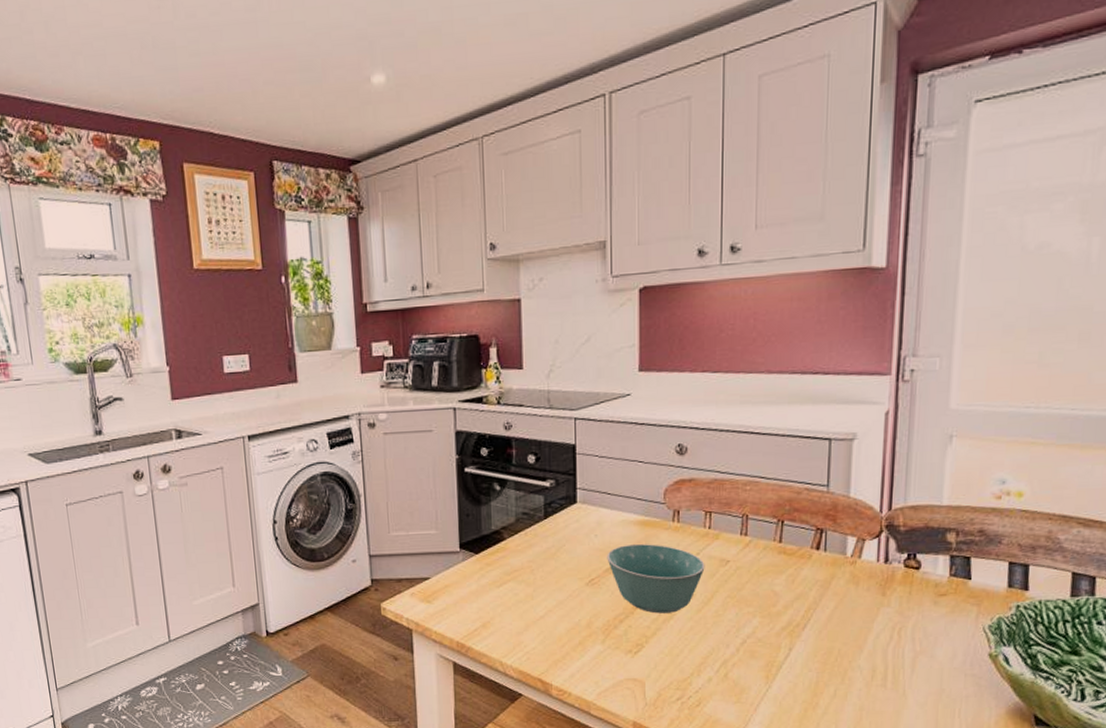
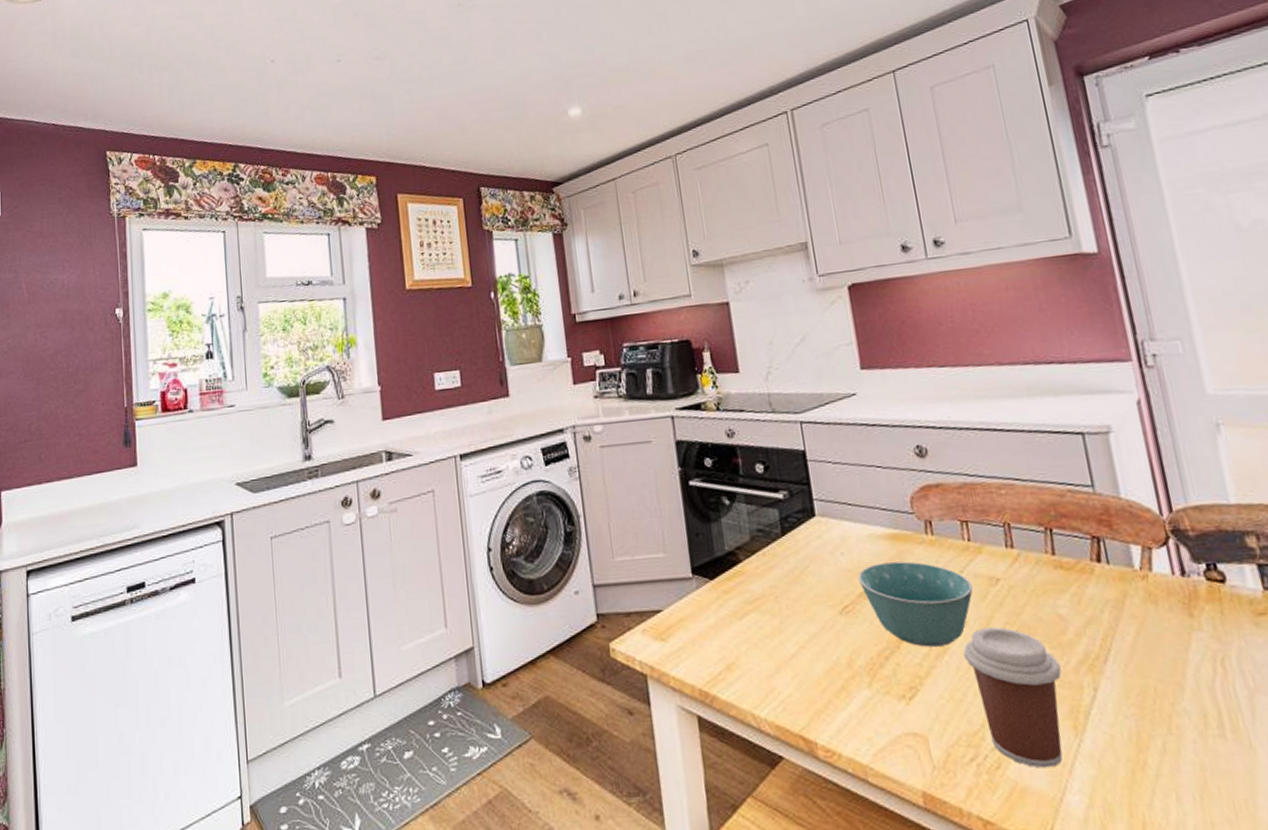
coffee cup: none [687,599,766,706] -> present [963,627,1063,768]

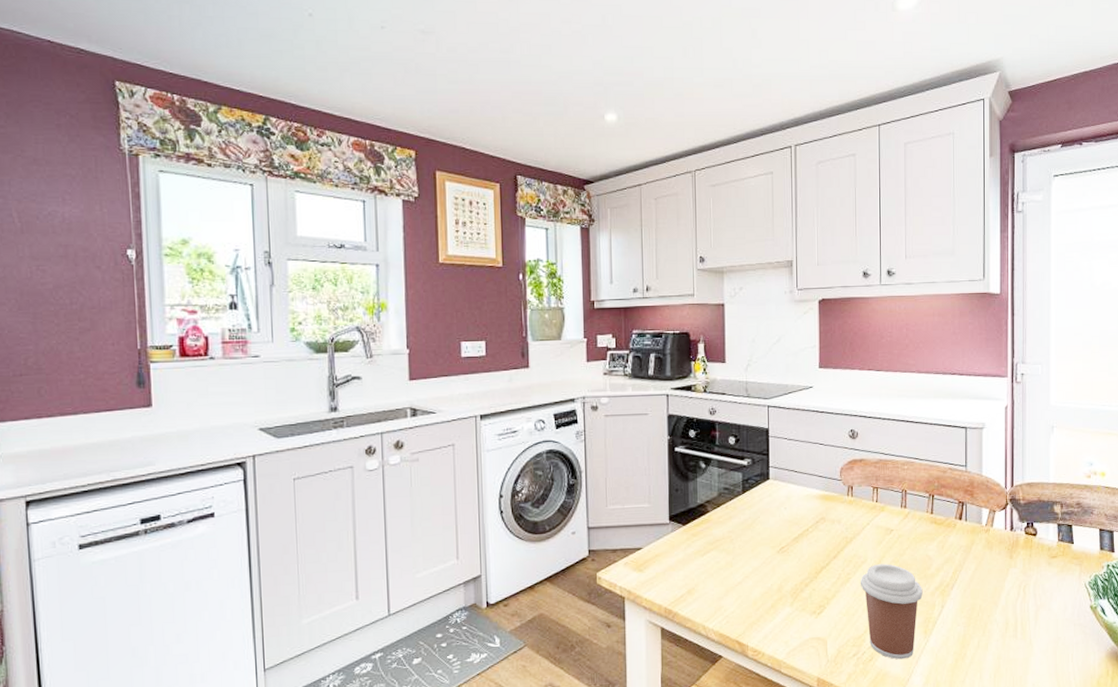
bowl: present [857,561,973,647] -> none [794,515,874,577]

